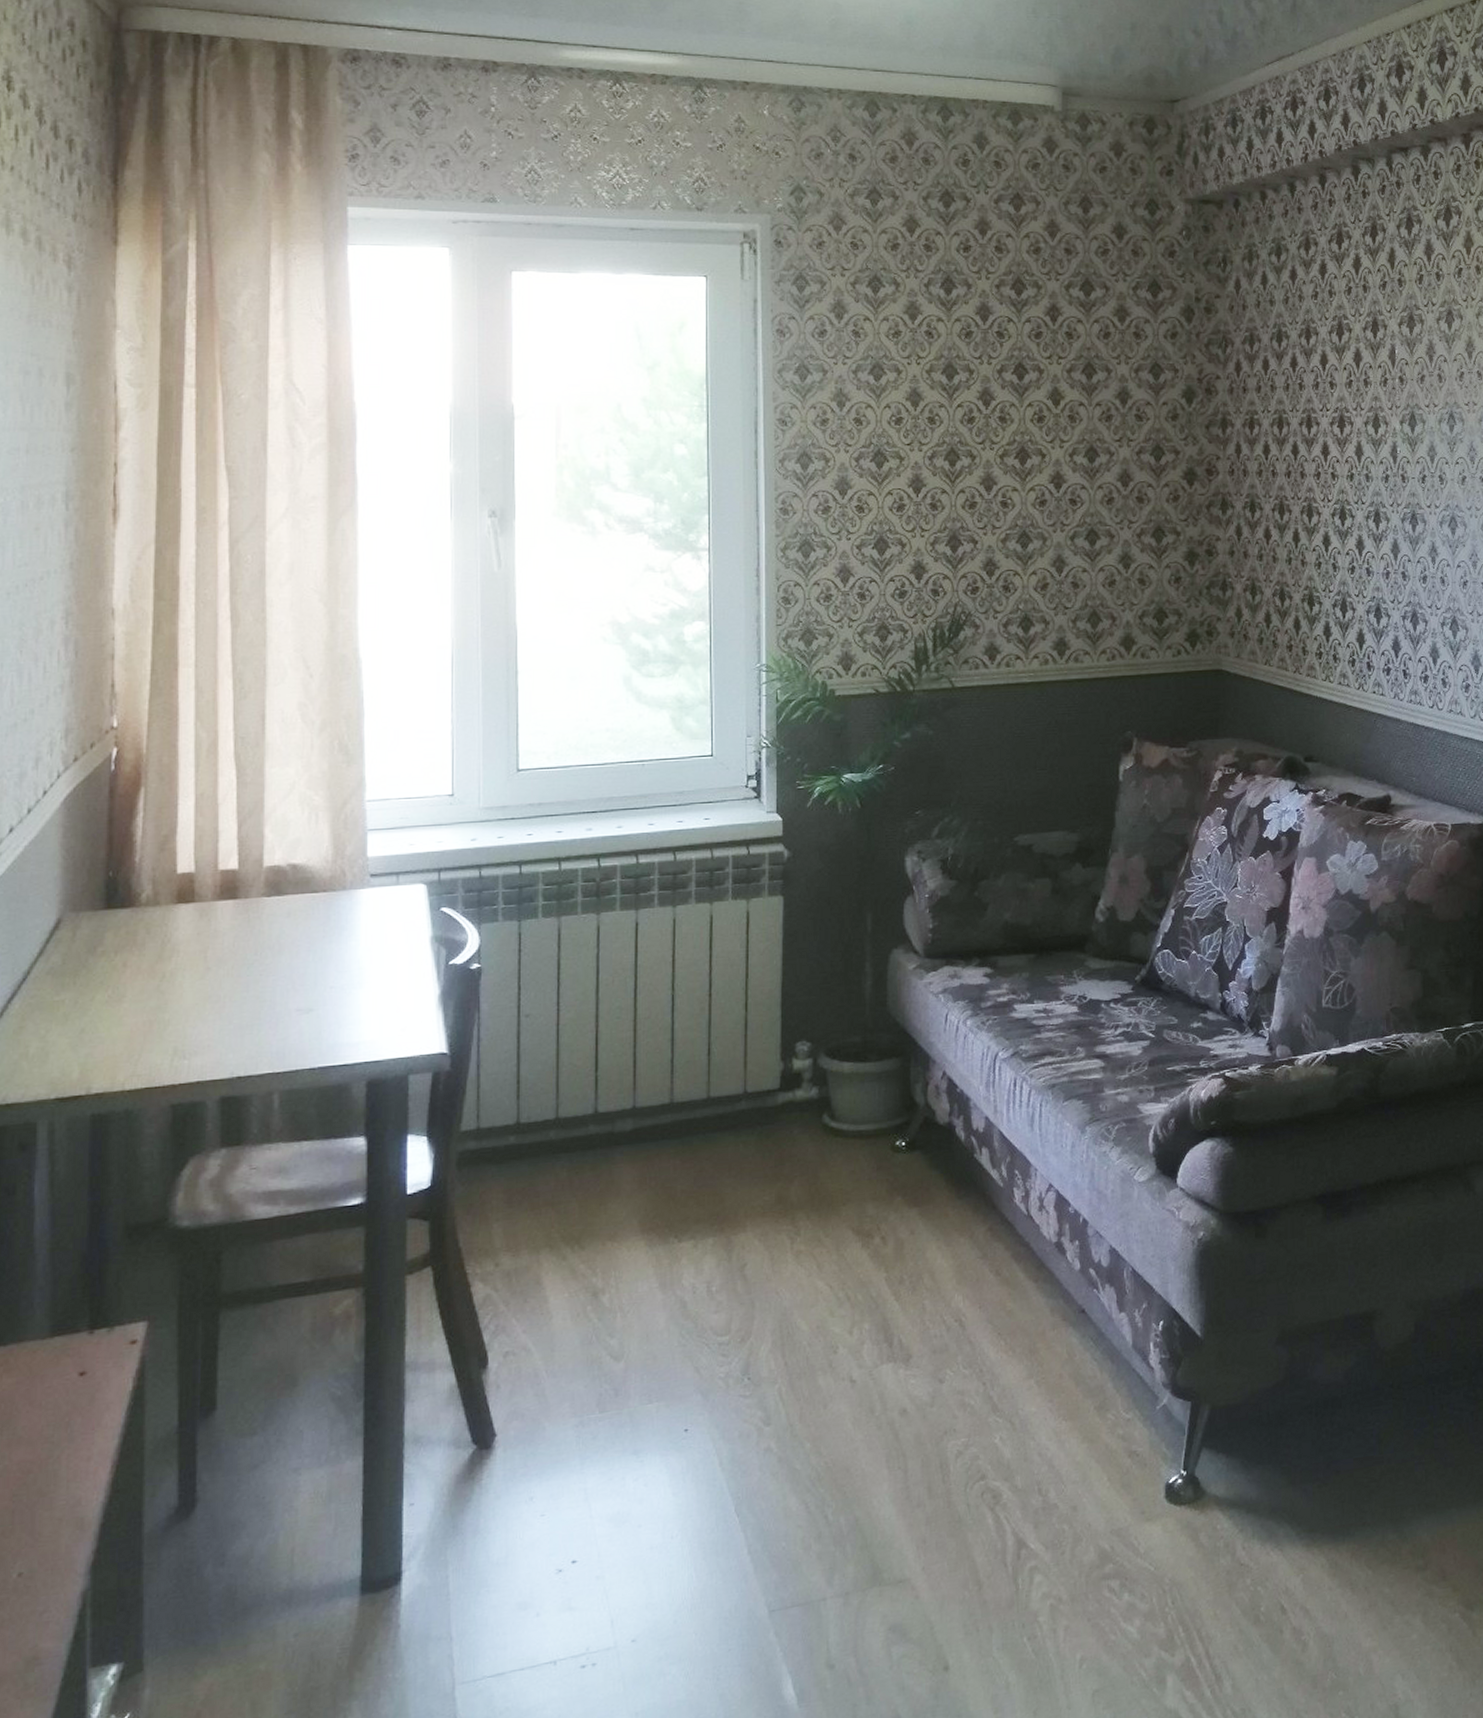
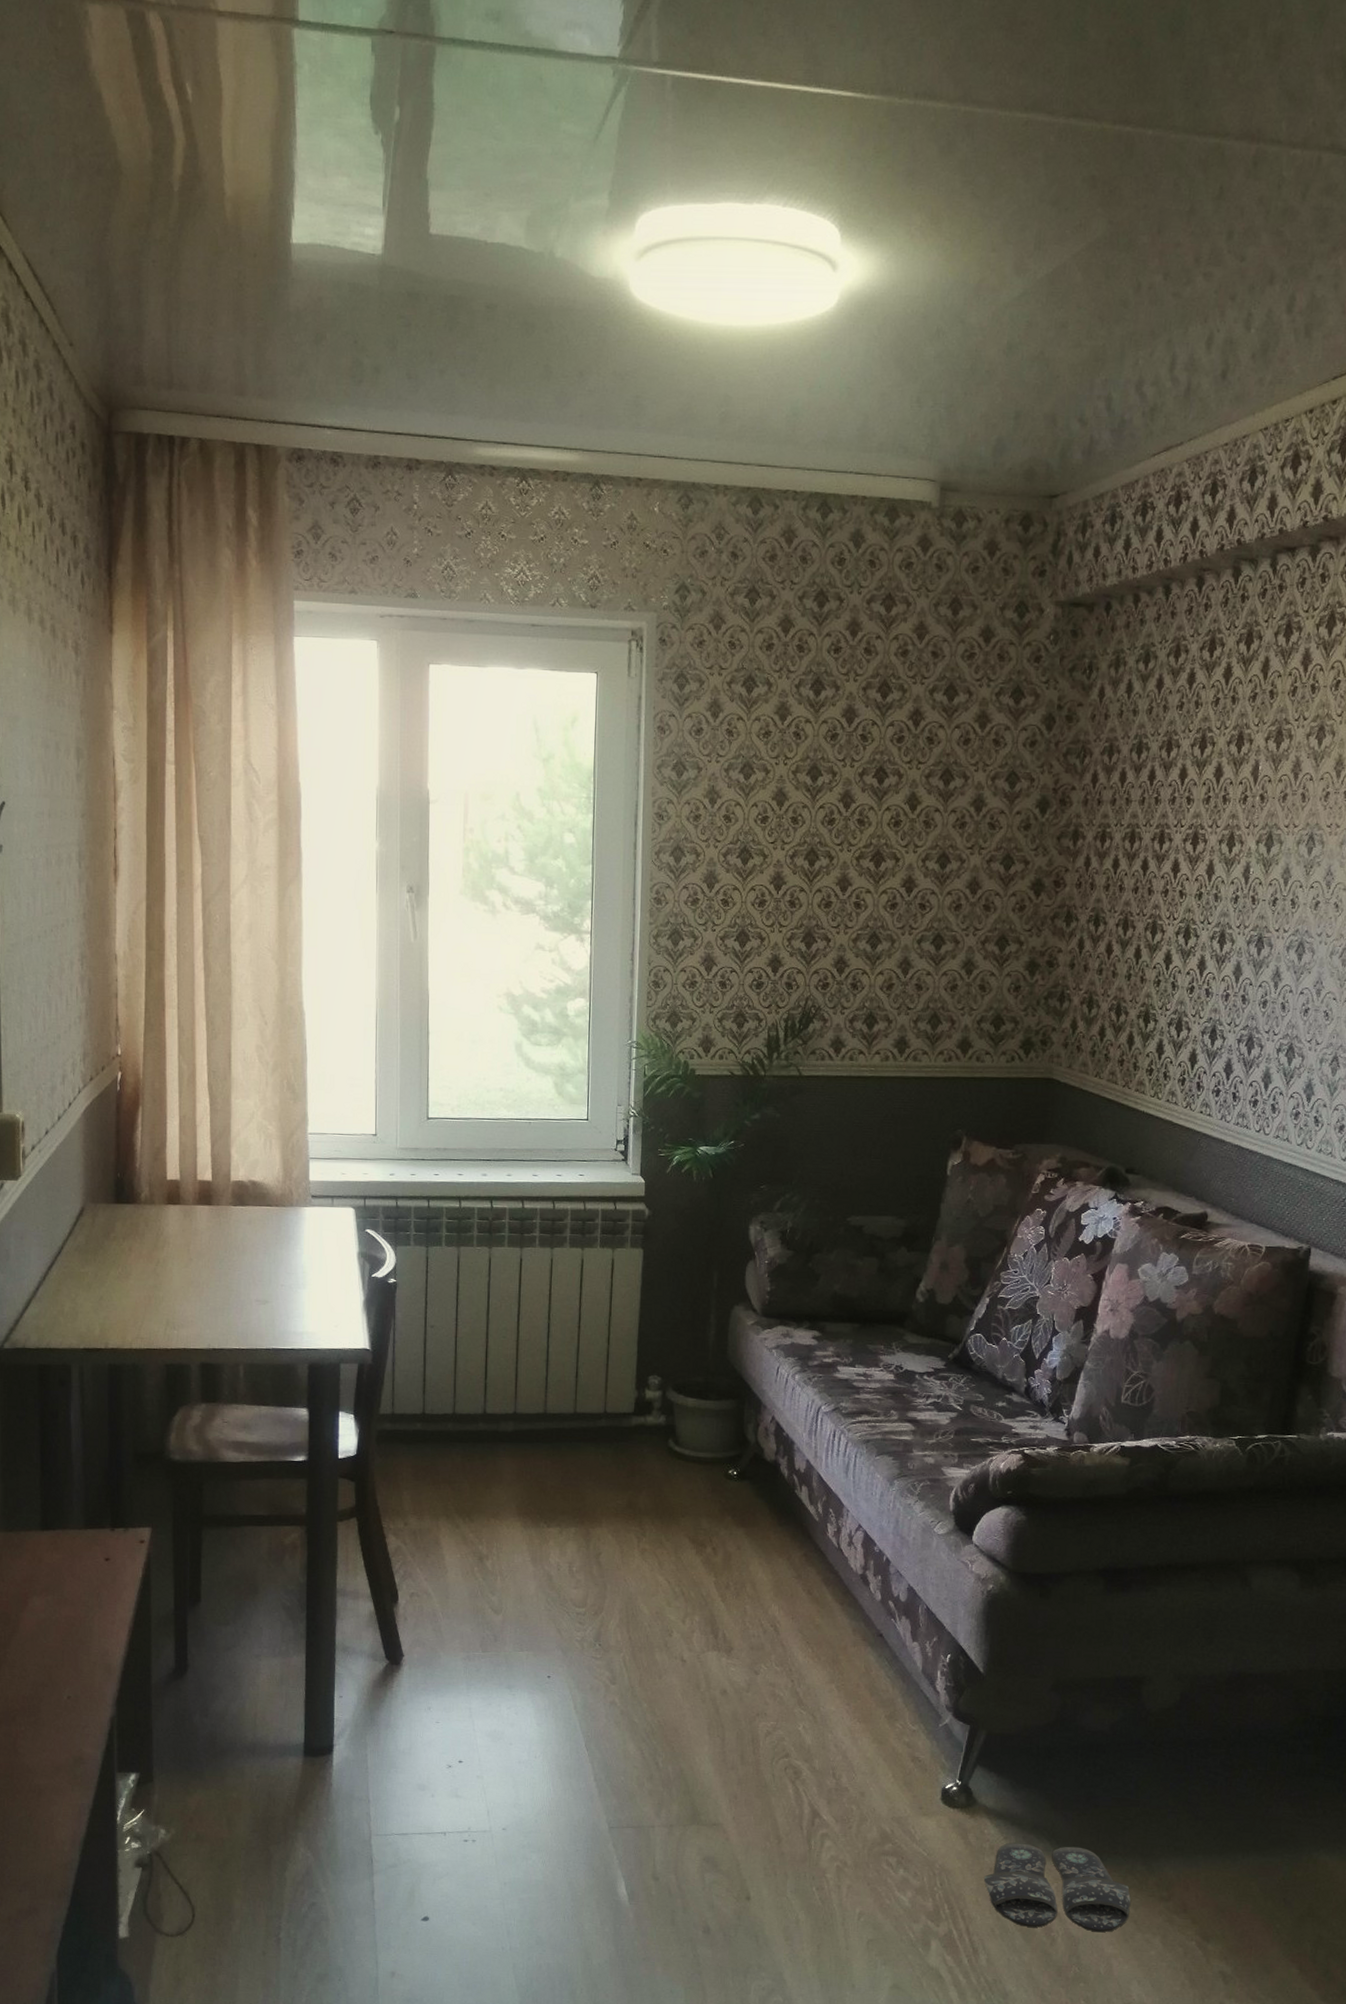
slippers: none [1220,1524,1386,1635] -> present [983,1842,1131,1933]

